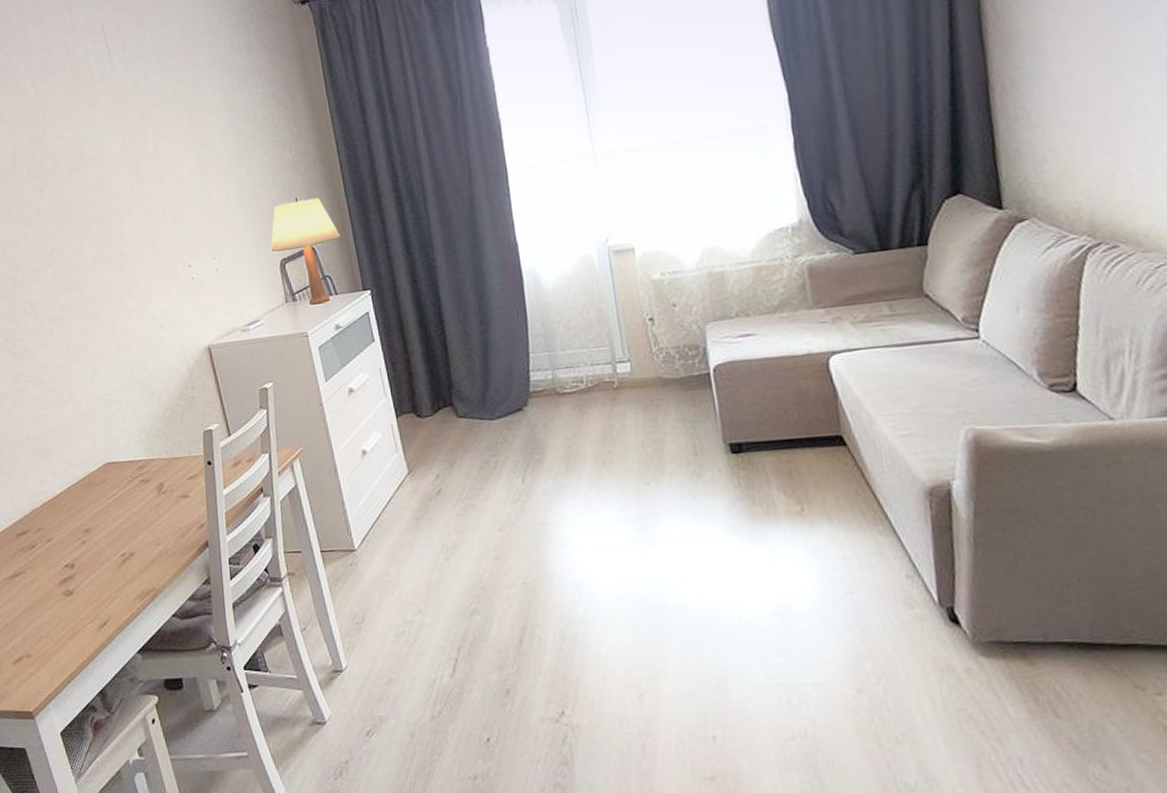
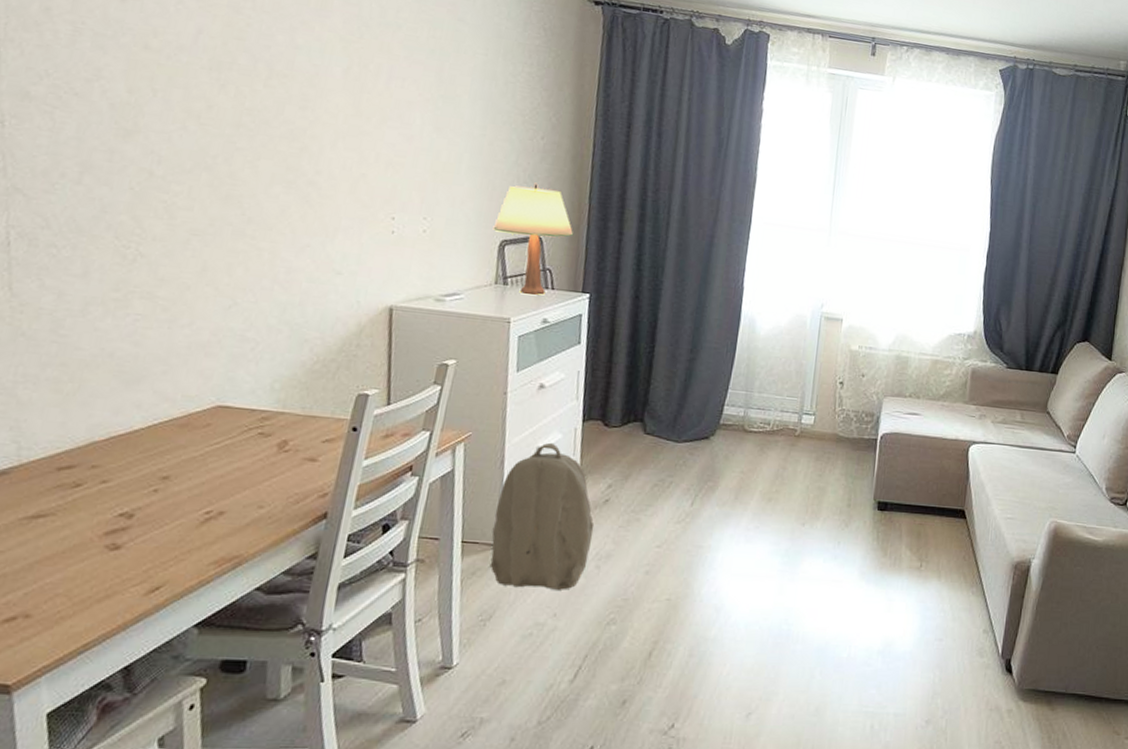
backpack: none [341,443,437,589] -> present [489,442,595,590]

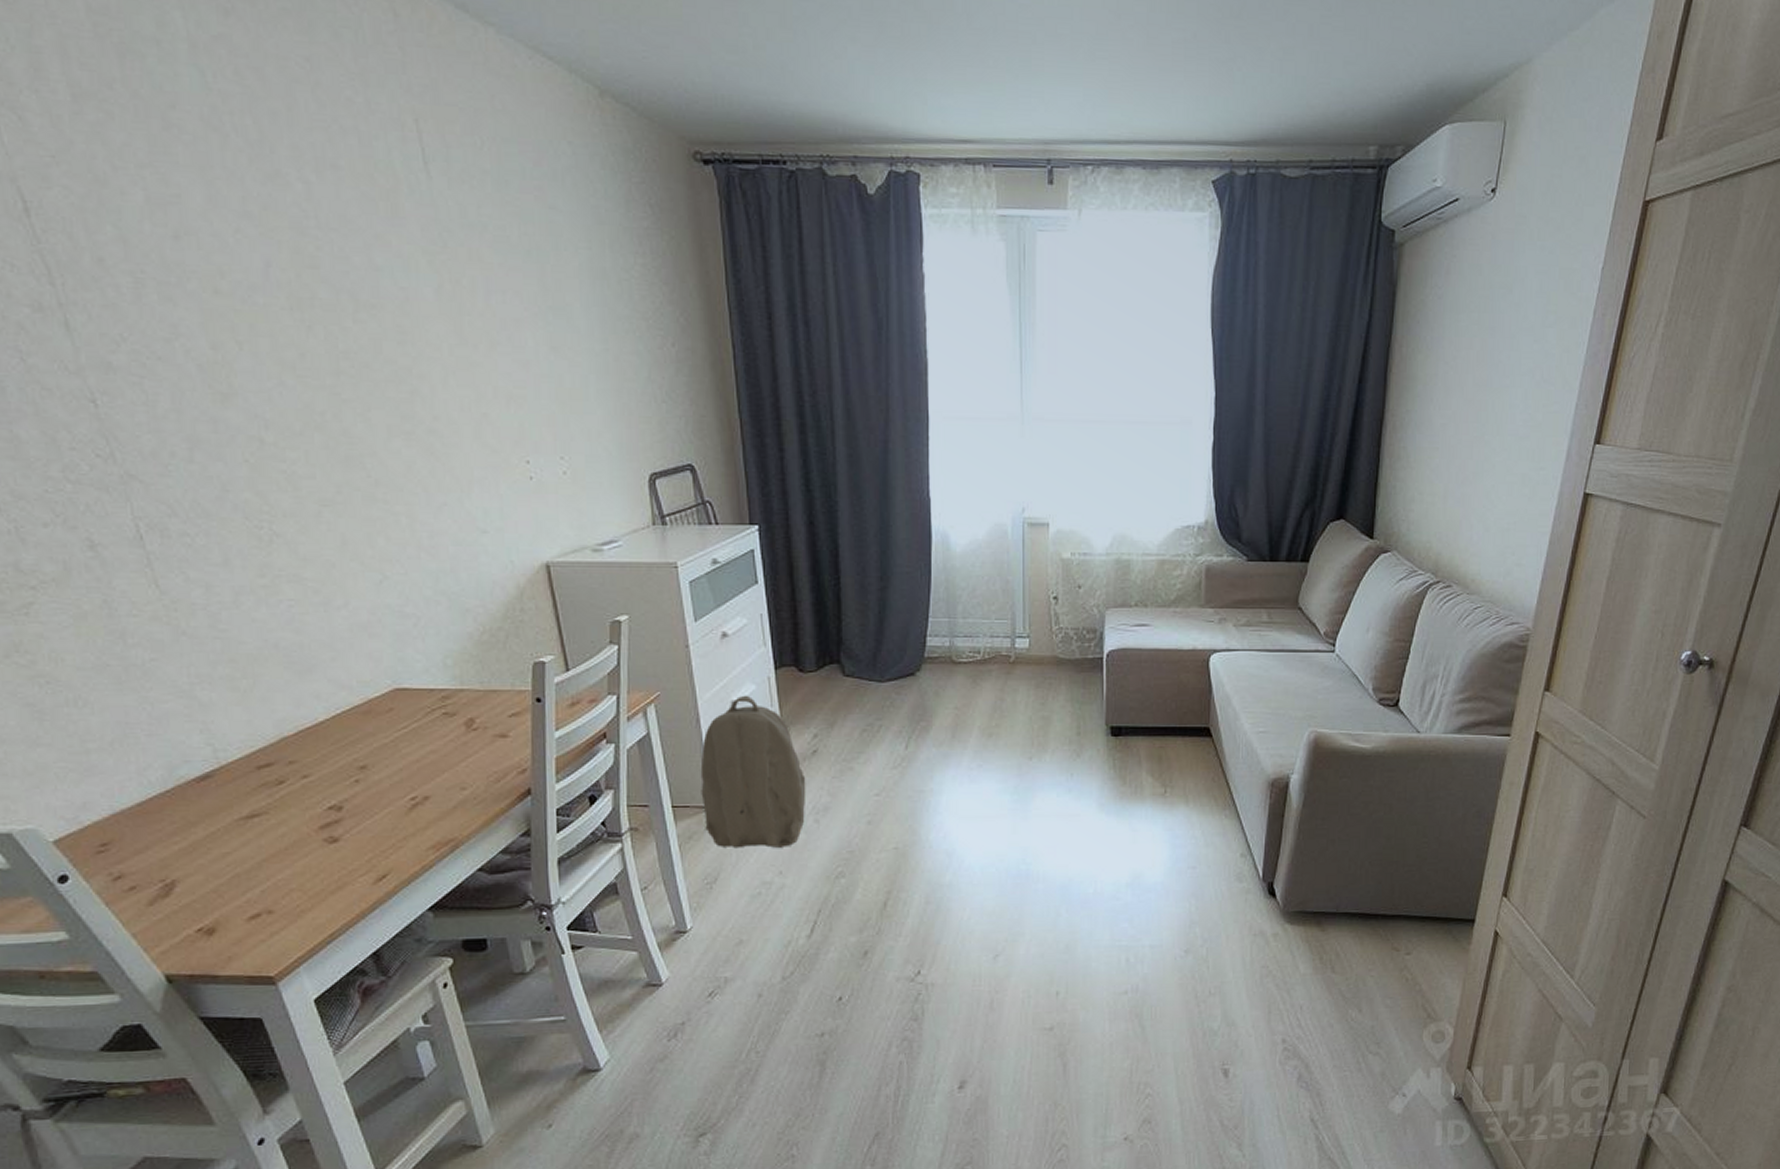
table lamp: present [493,184,574,295] -> none [638,402,729,533]

